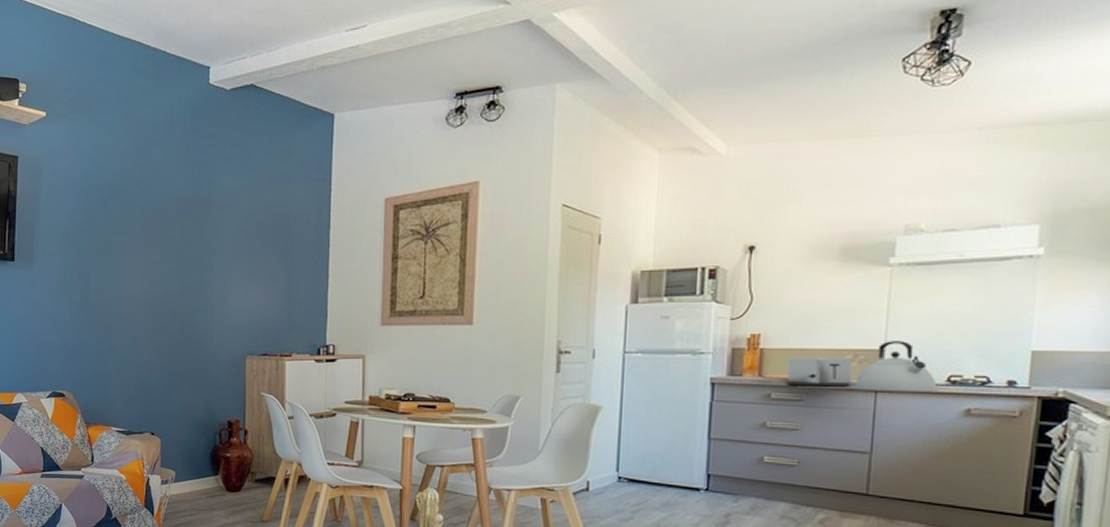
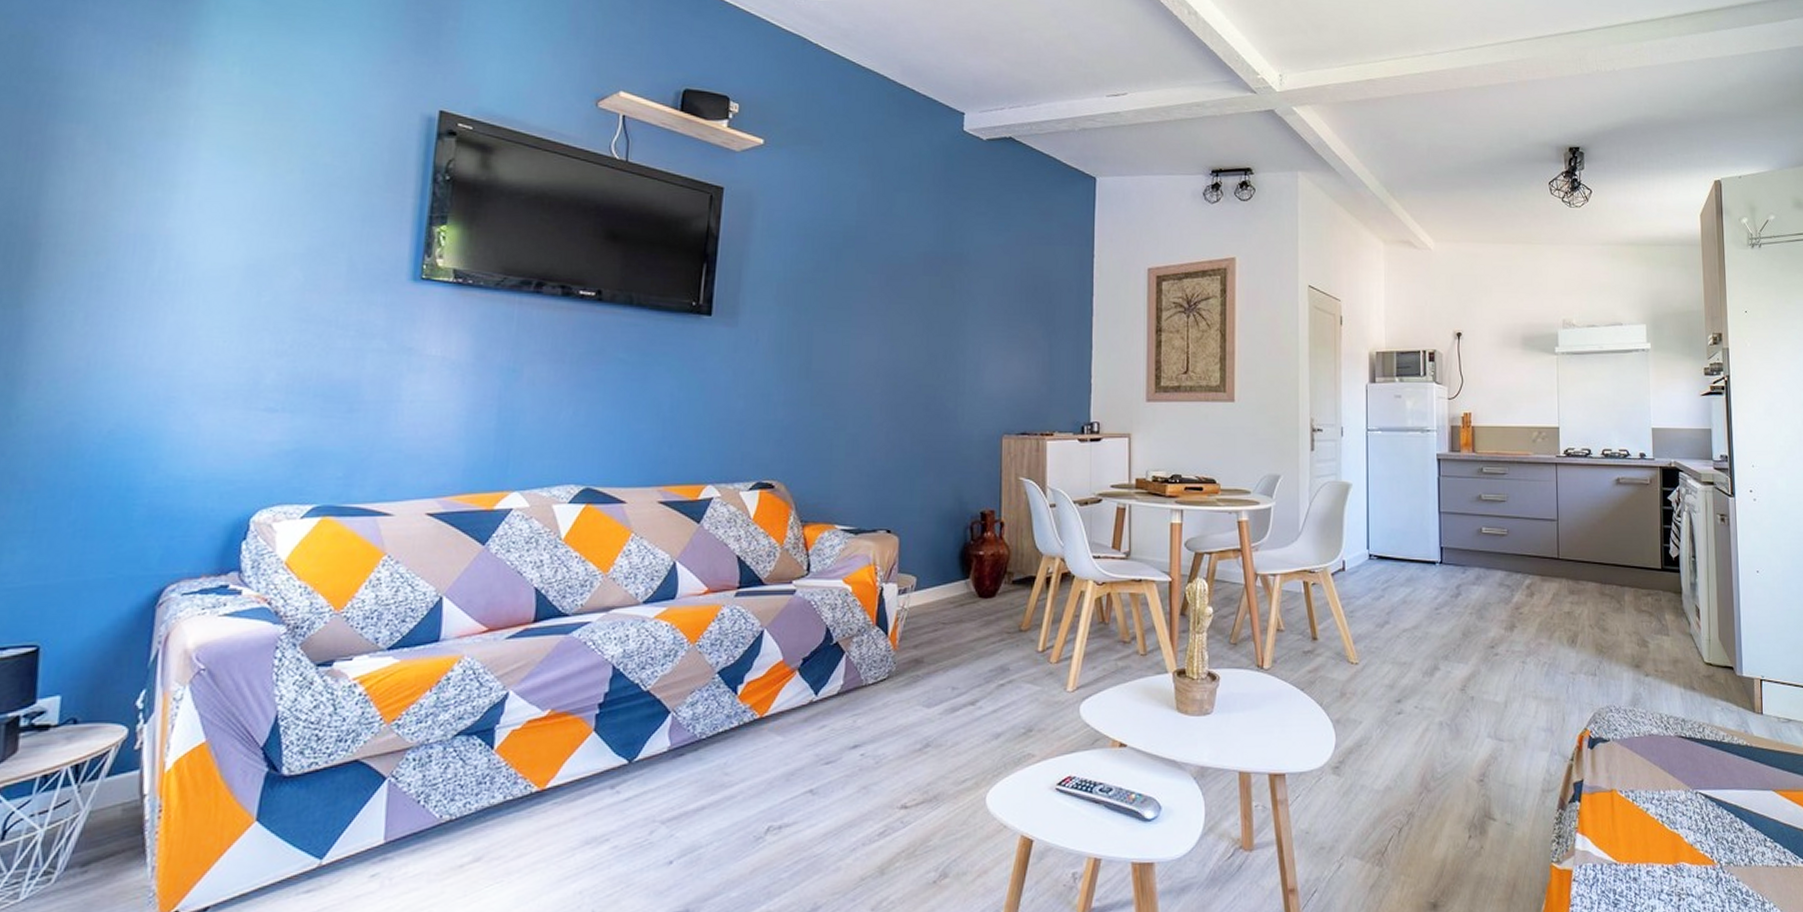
toaster: present [786,356,852,388] -> none [1492,433,1539,462]
kettle: present [853,341,937,392] -> none [1540,419,1596,464]

